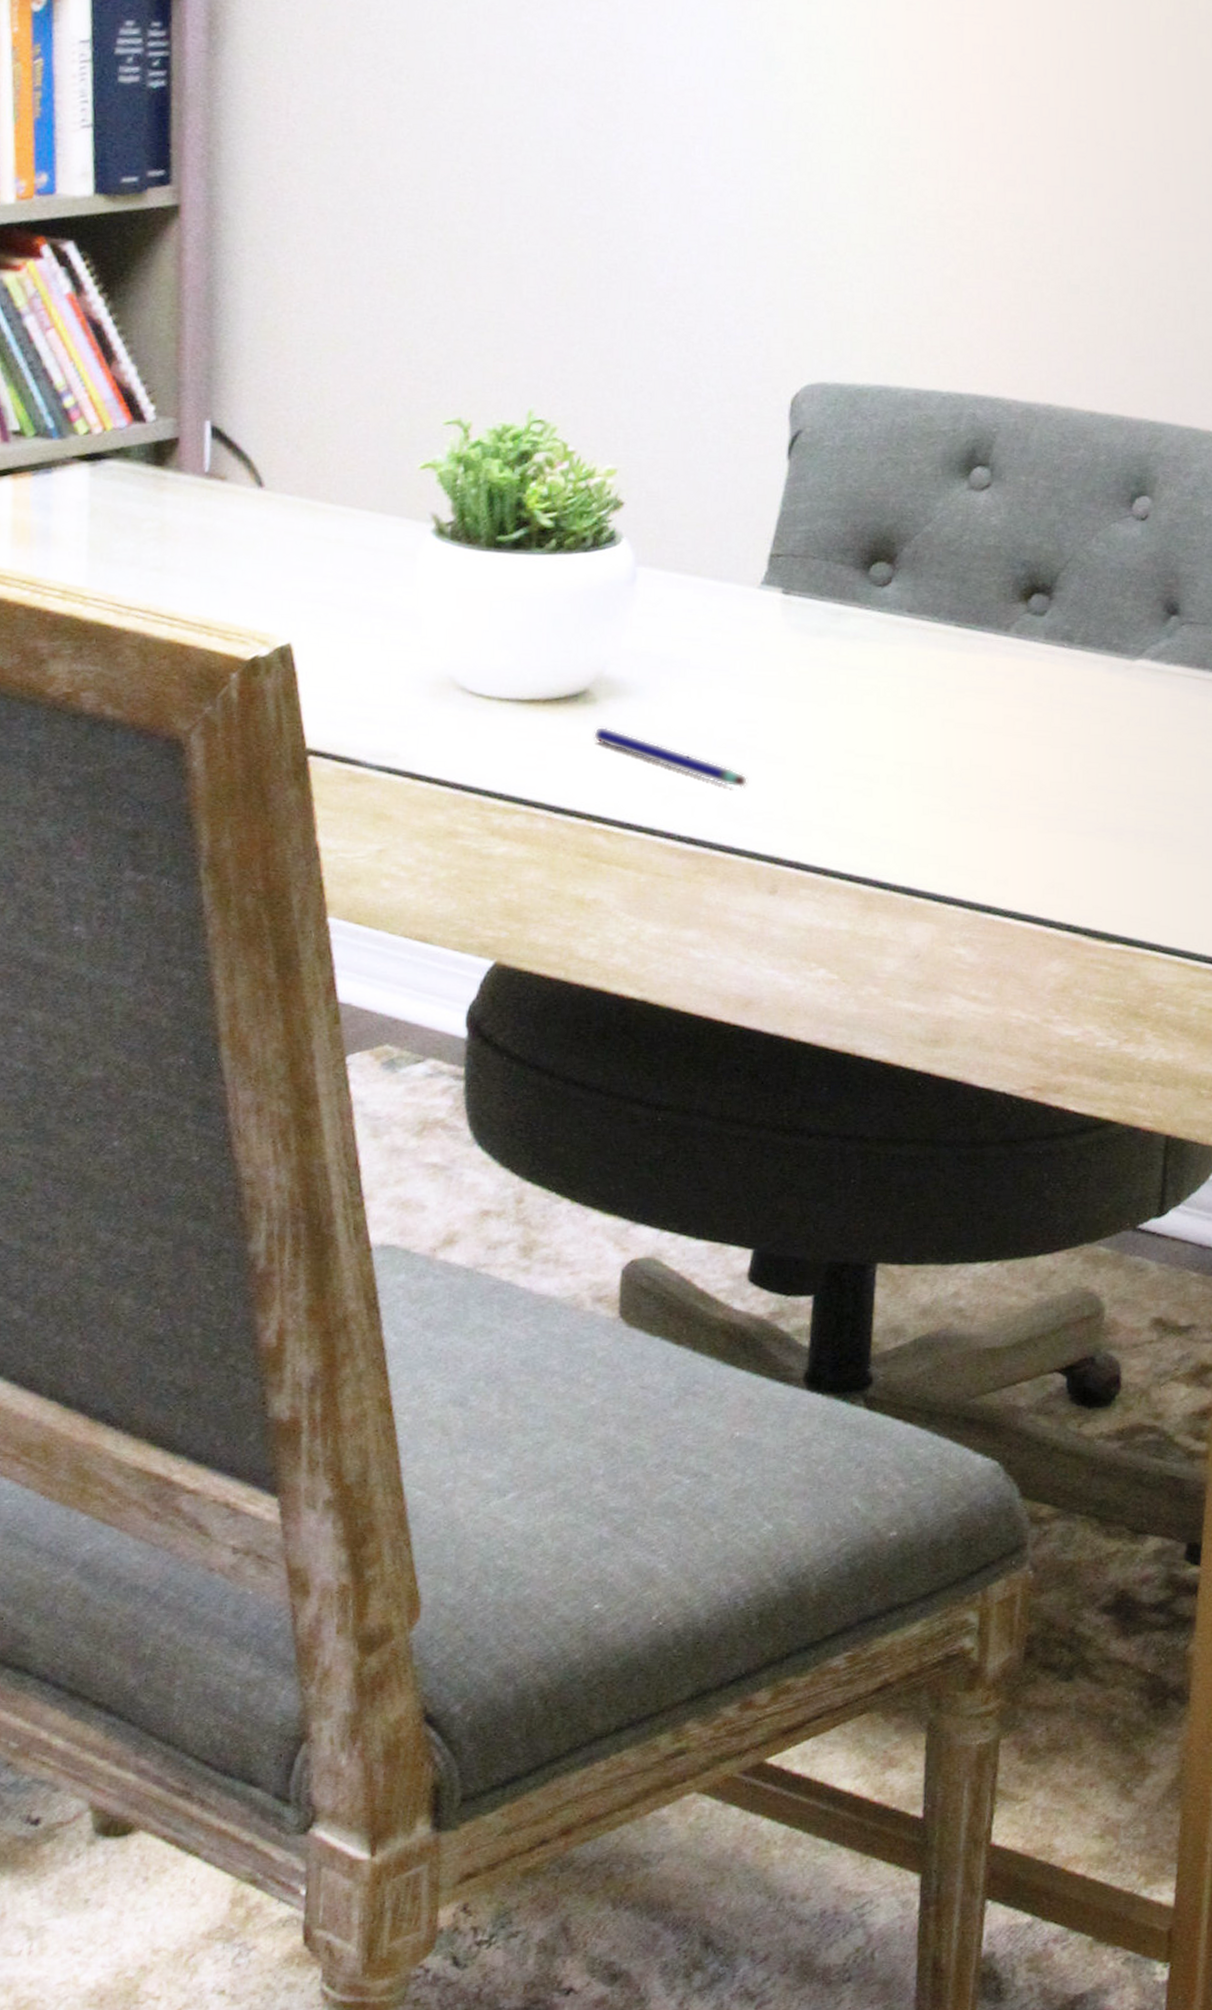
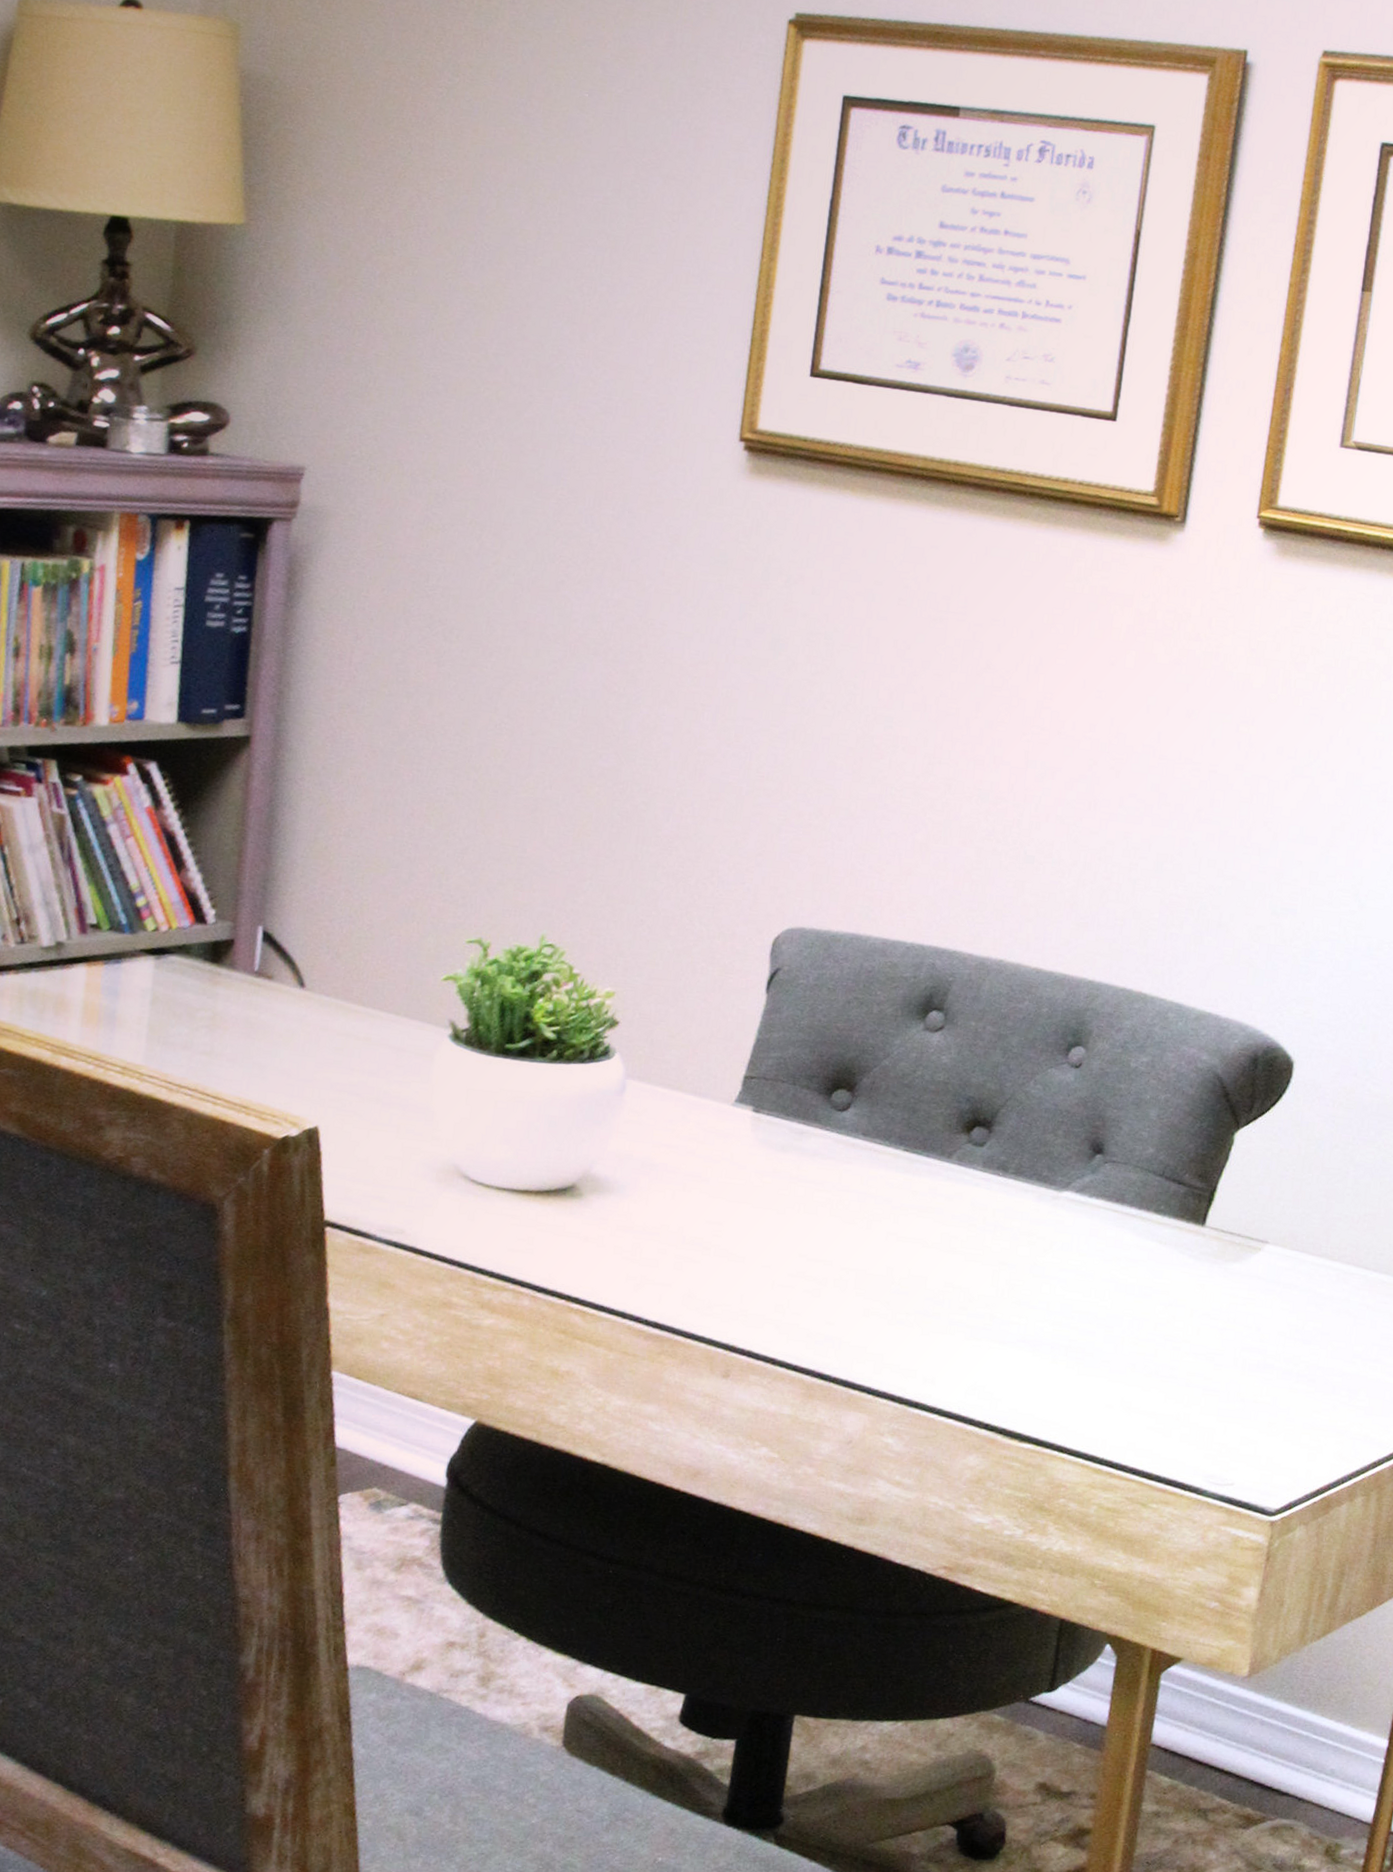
pen: present [594,726,747,788] -> none [577,1218,710,1282]

